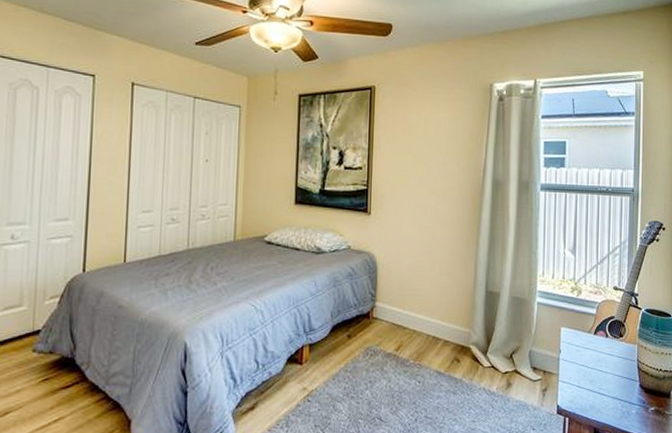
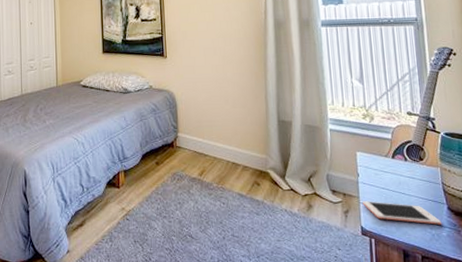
cell phone: none [561,378,633,402] -> present [363,201,442,225]

